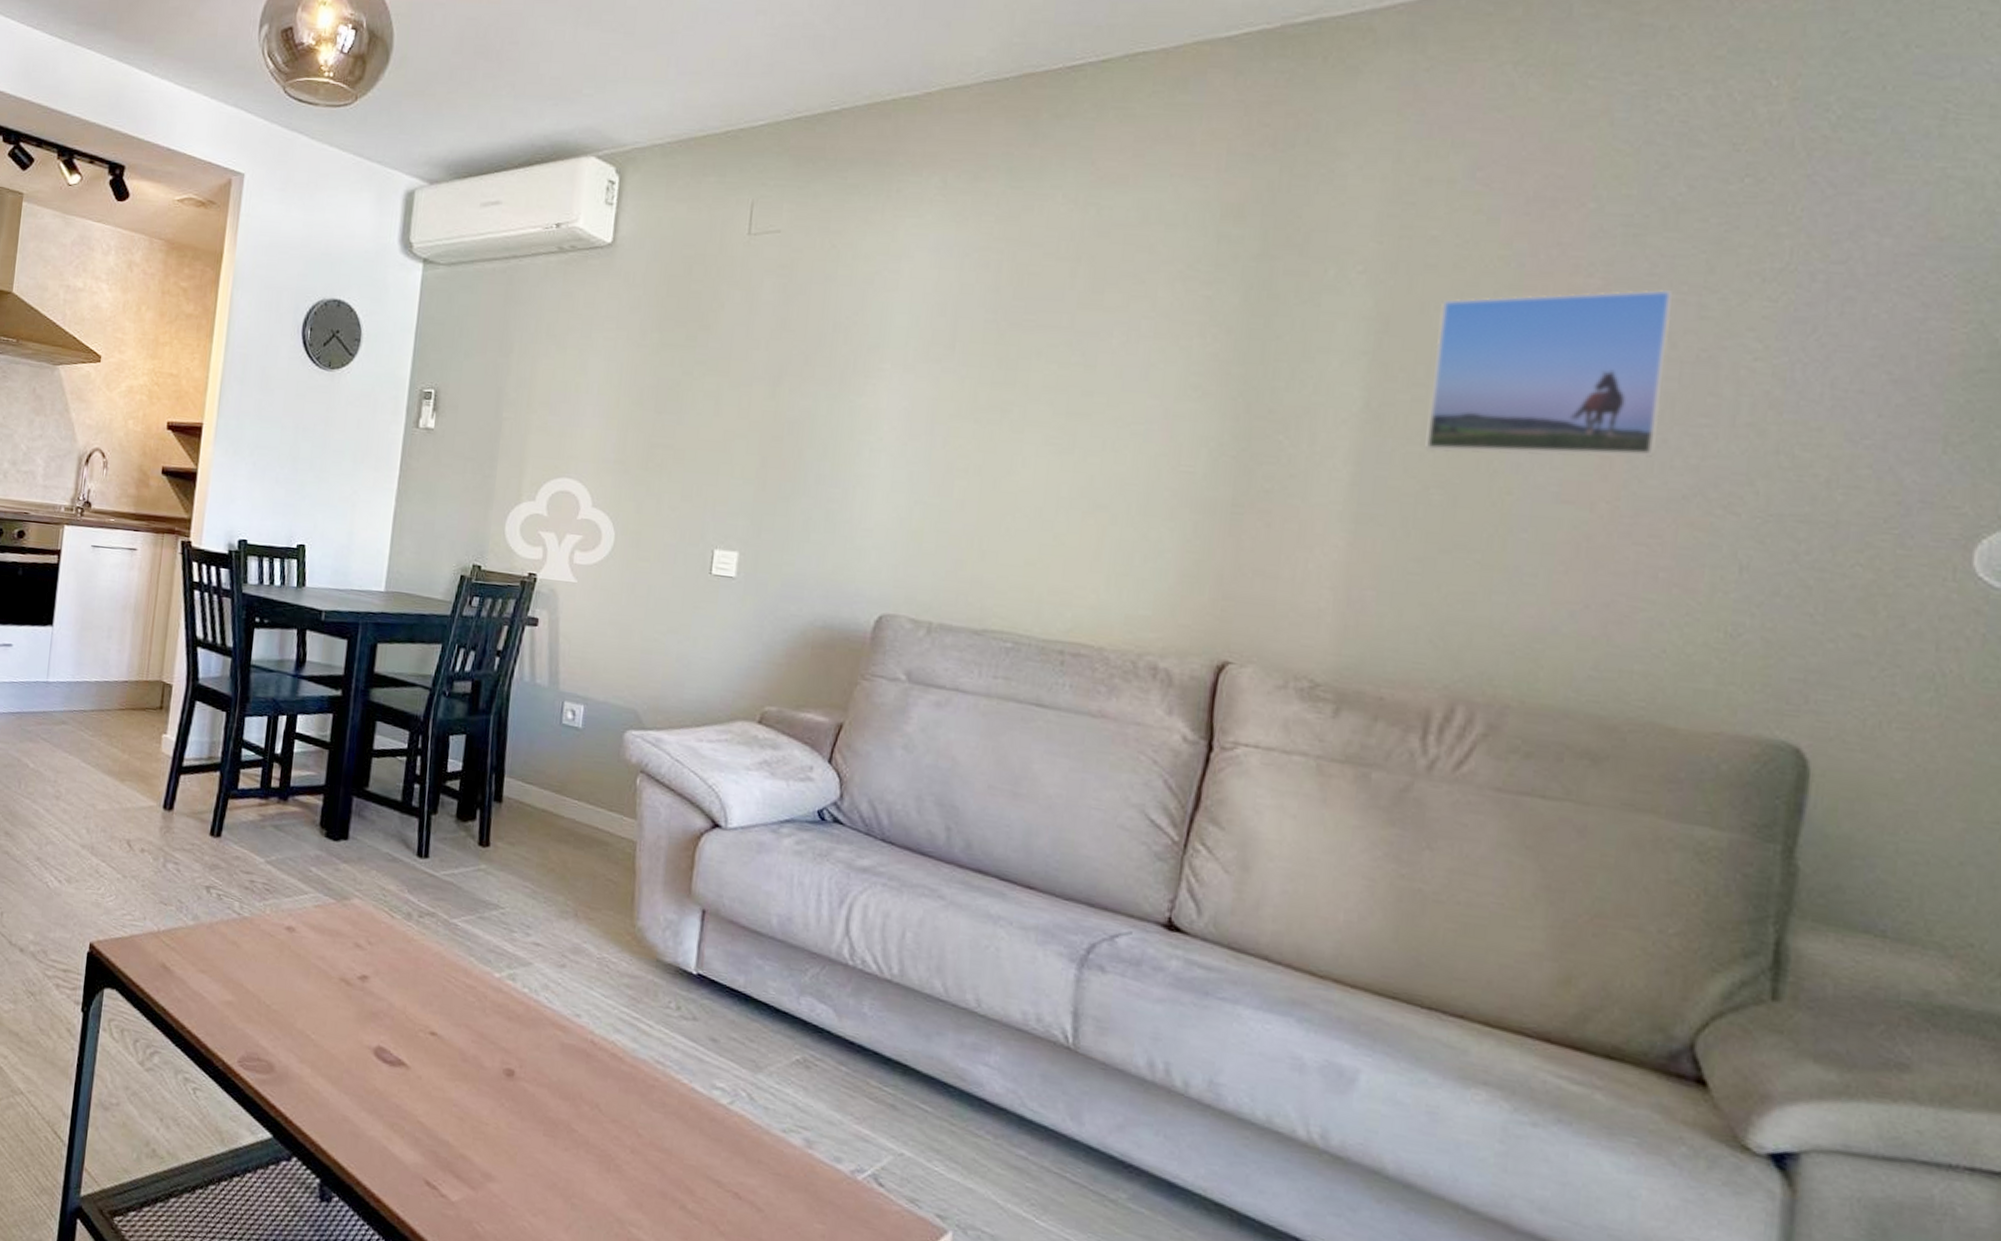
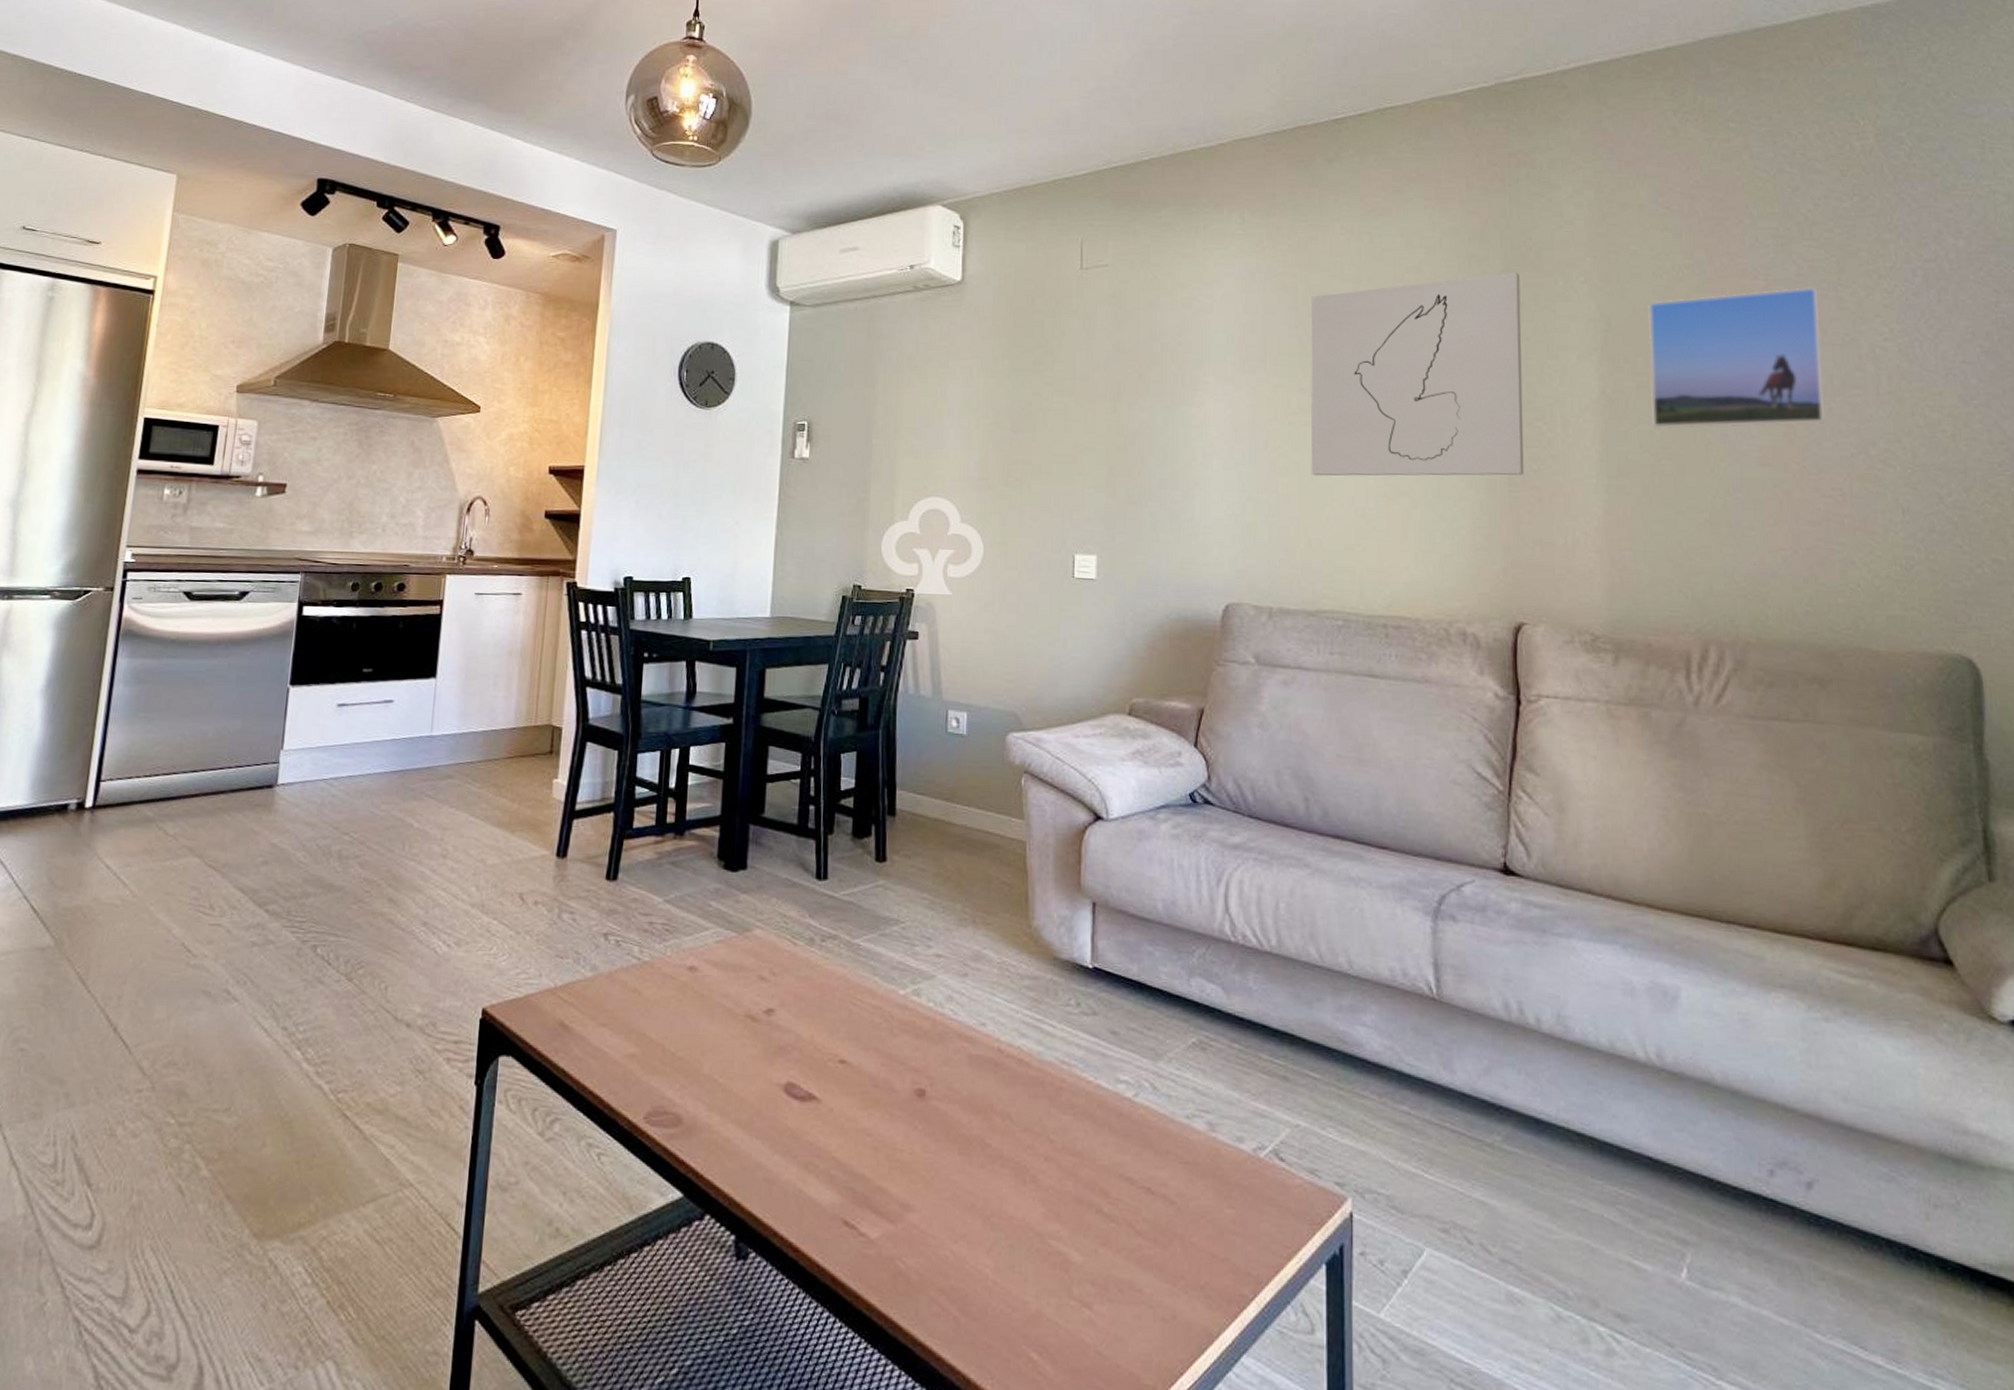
wall art: none [993,256,1280,496] -> present [1310,271,1524,476]

